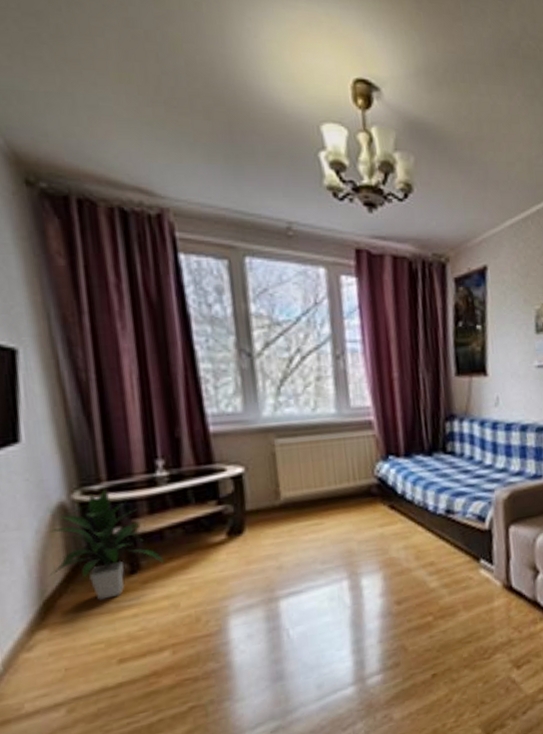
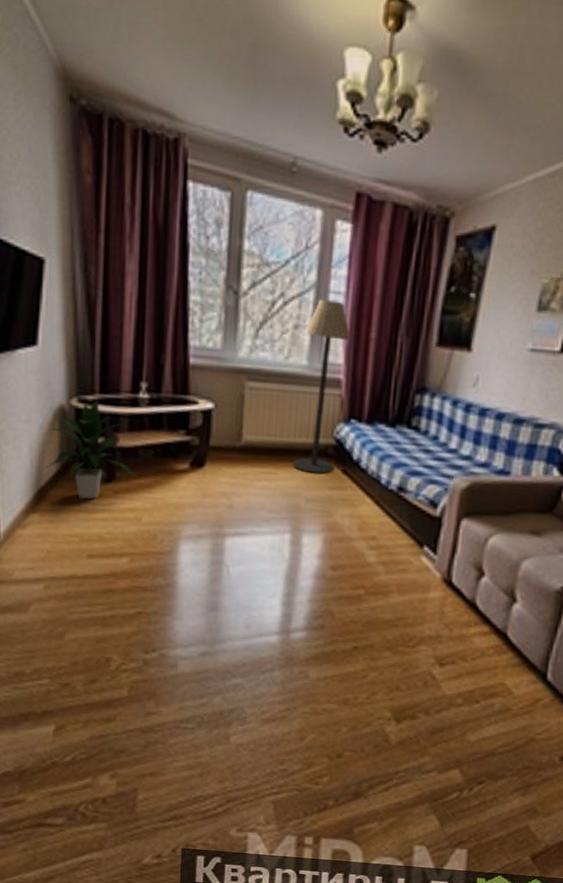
floor lamp: none [328,349,382,516] -> present [293,300,351,474]

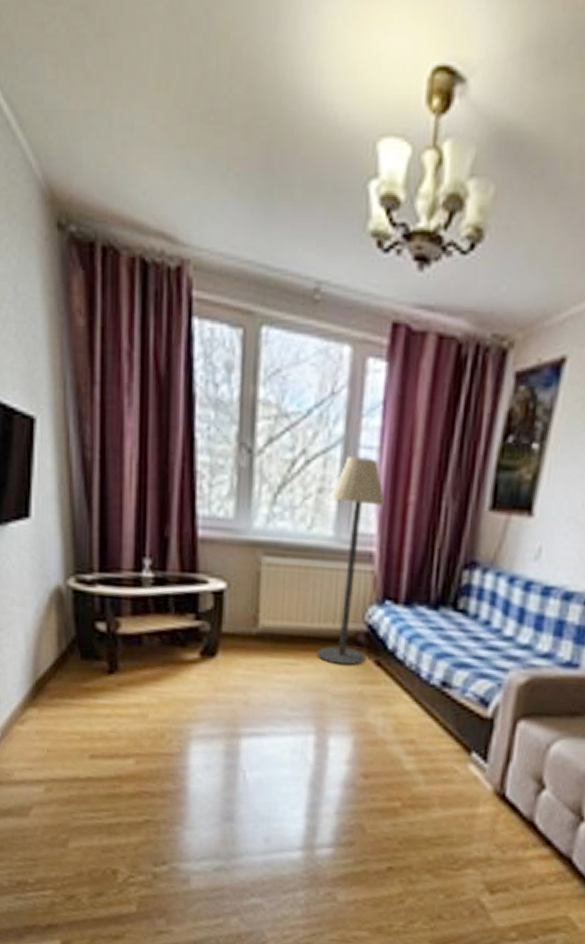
indoor plant: present [46,400,136,499] -> none [43,580,141,693]

